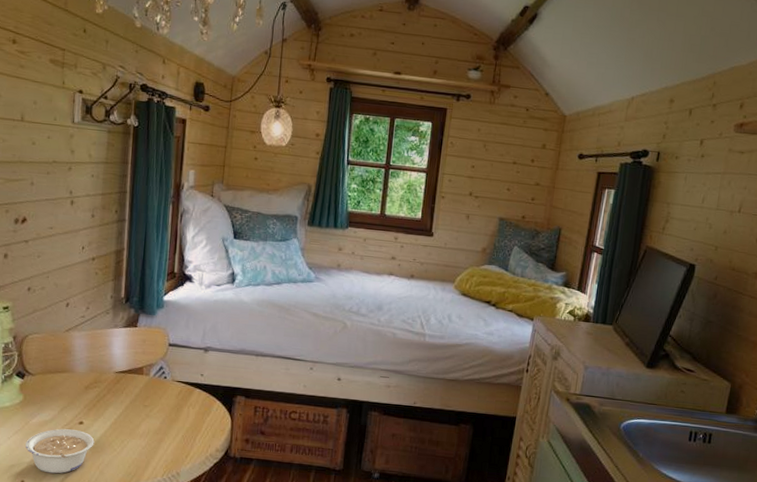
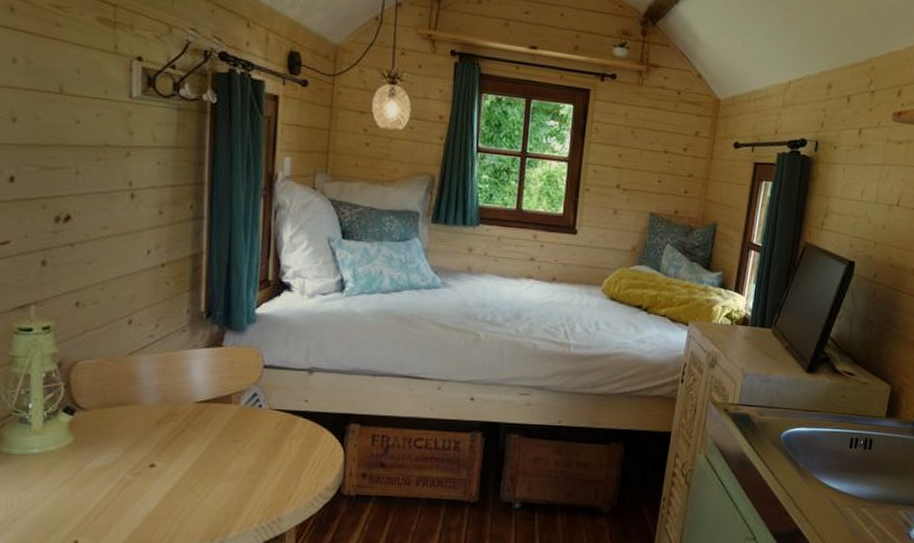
legume: present [25,428,95,474] -> none [79,474,171,529]

